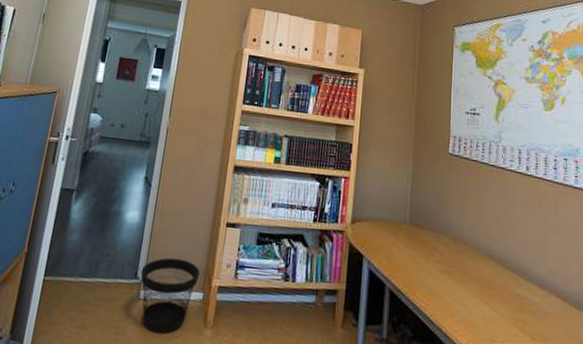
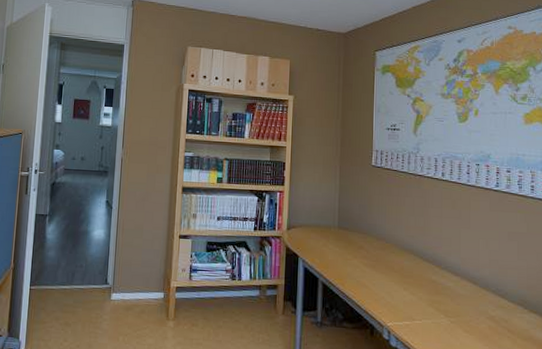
wastebasket: present [140,257,201,334] -> none [110,266,160,327]

